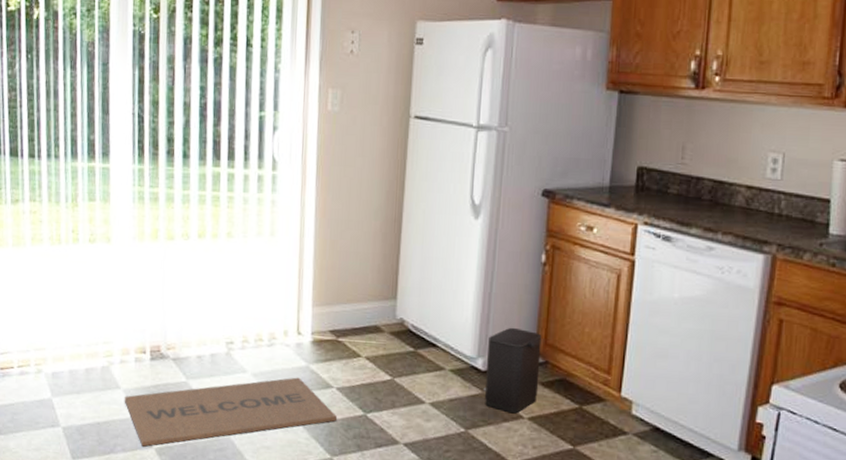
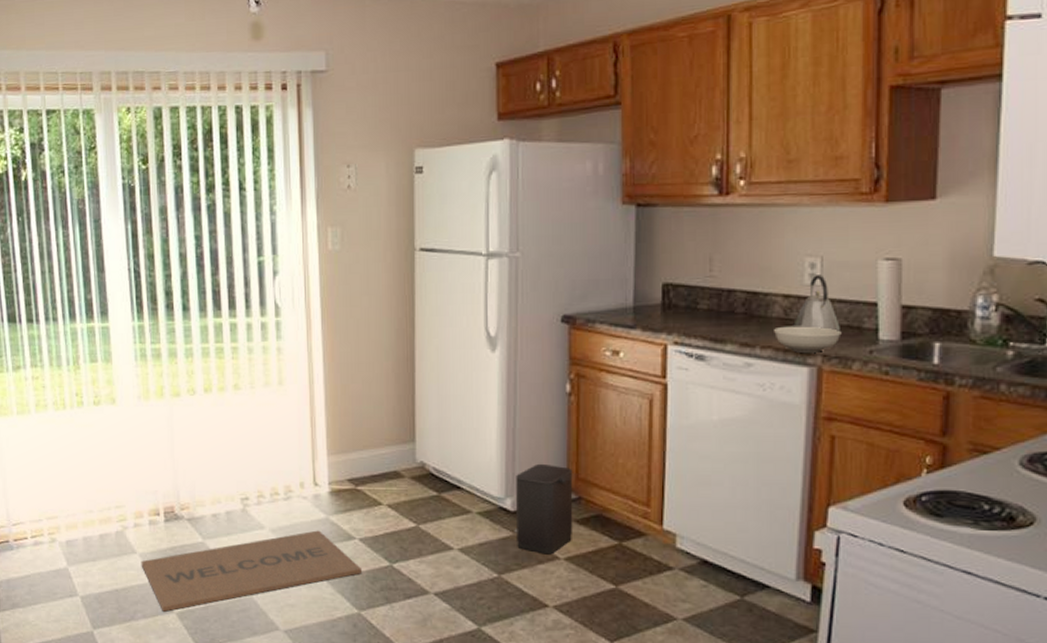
bowl: none [735,215,796,243] -> present [774,326,842,354]
kettle: none [753,170,795,223] -> present [793,275,840,331]

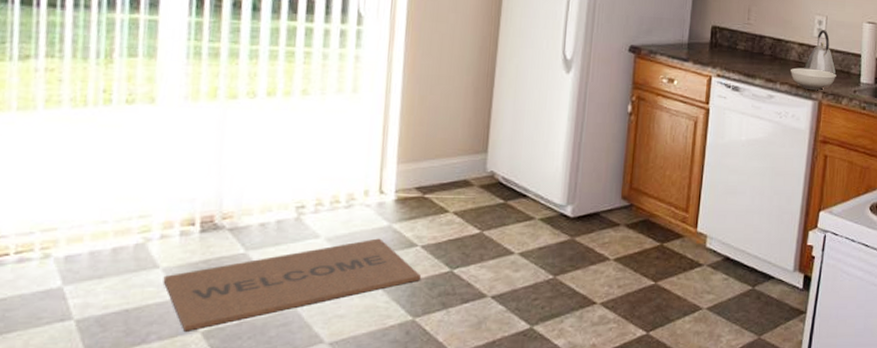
pedal bin: present [514,463,573,555] -> none [571,174,627,256]

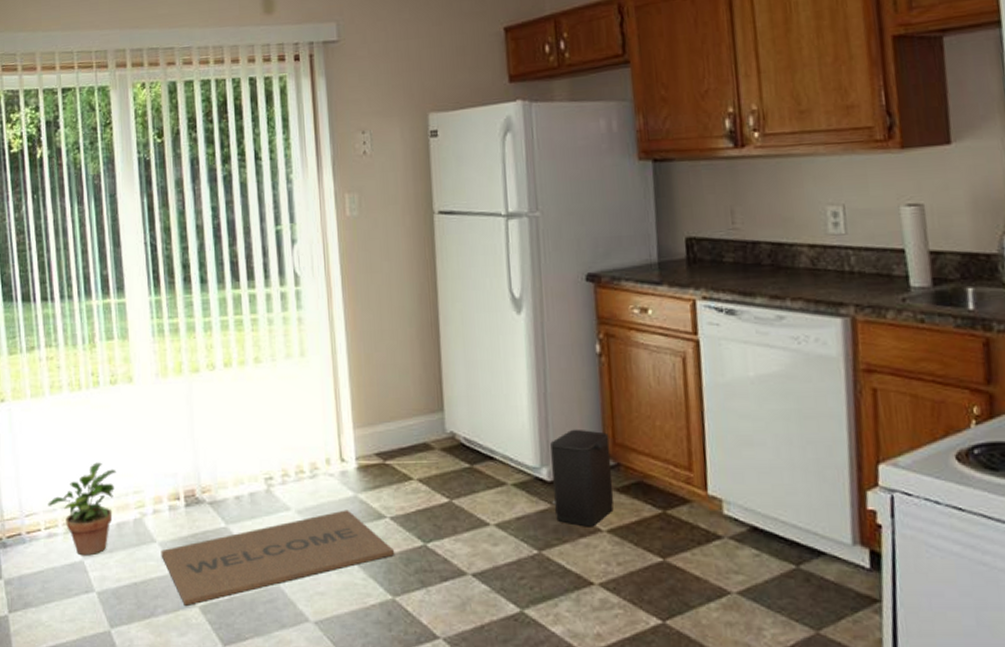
potted plant: none [23,184,120,282] -> present [48,462,117,556]
pedal bin: none [571,174,627,256] -> present [550,429,614,527]
bowl: present [790,67,836,91] -> none [803,275,872,304]
kettle: present [804,30,836,74] -> none [821,223,870,280]

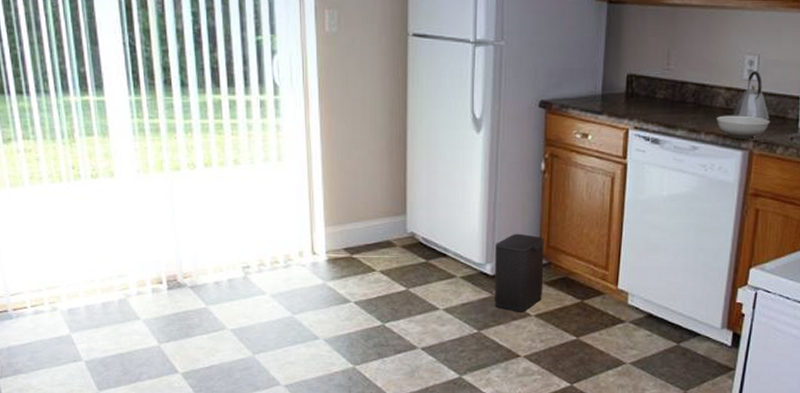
potted plant: present [48,462,117,556] -> none [33,249,100,330]
doormat: present [161,510,395,606] -> none [145,295,357,372]
bowl: none [803,275,872,304] -> present [717,115,770,140]
kettle: none [821,223,870,280] -> present [732,71,769,120]

